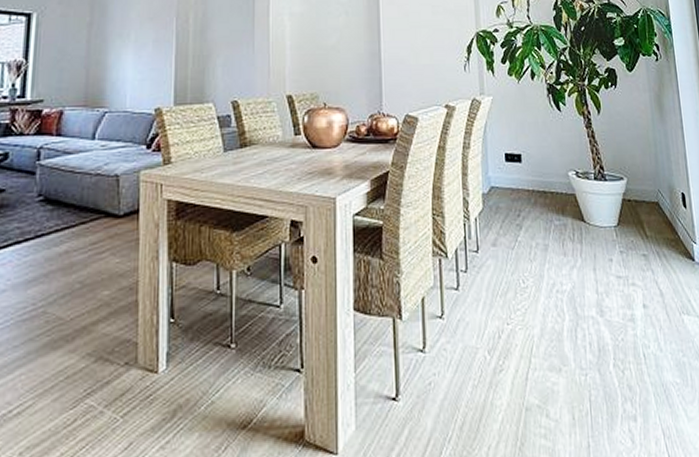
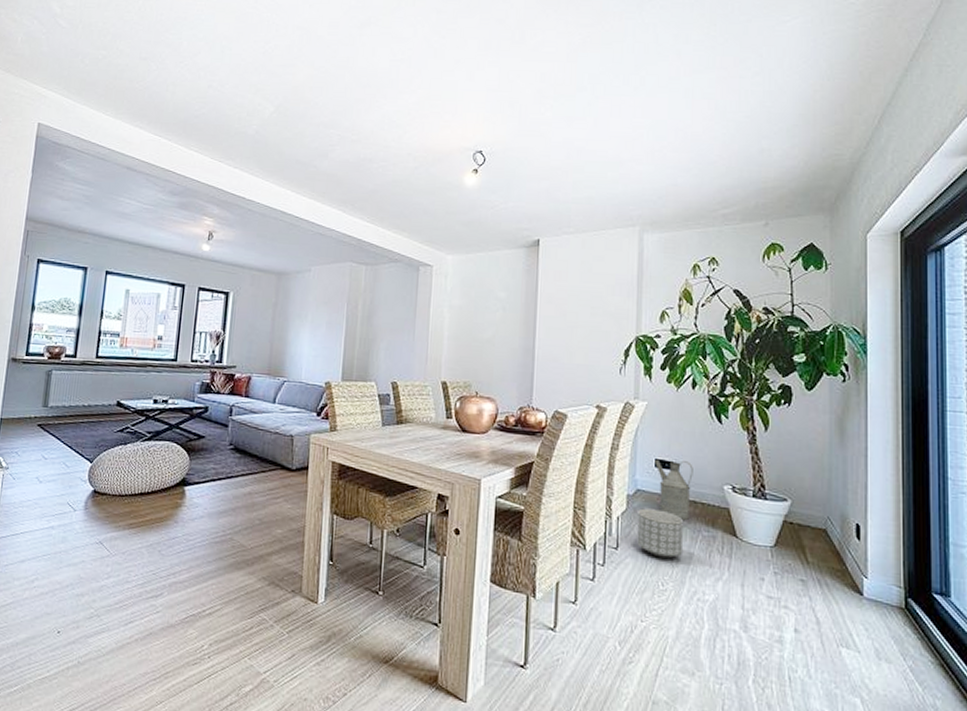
planter: none [494,205,539,254] -> present [637,508,684,559]
watering can: none [505,152,541,213] -> present [655,459,693,521]

